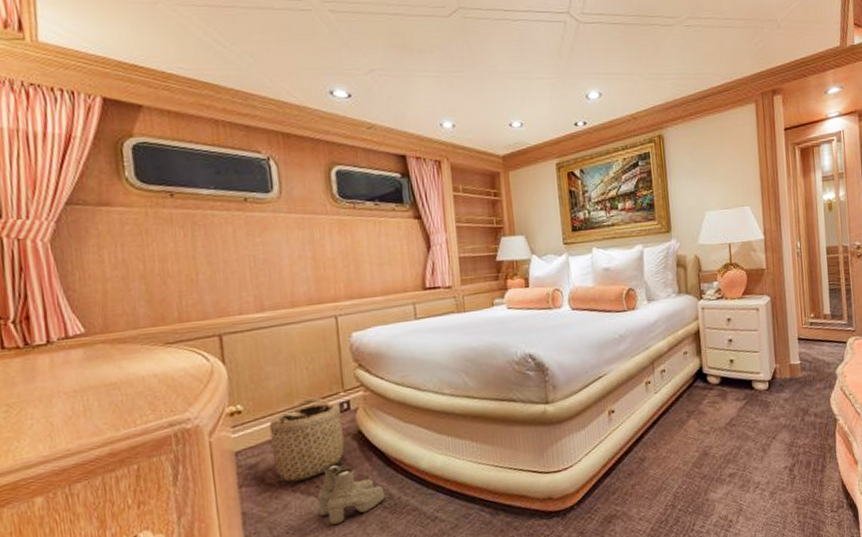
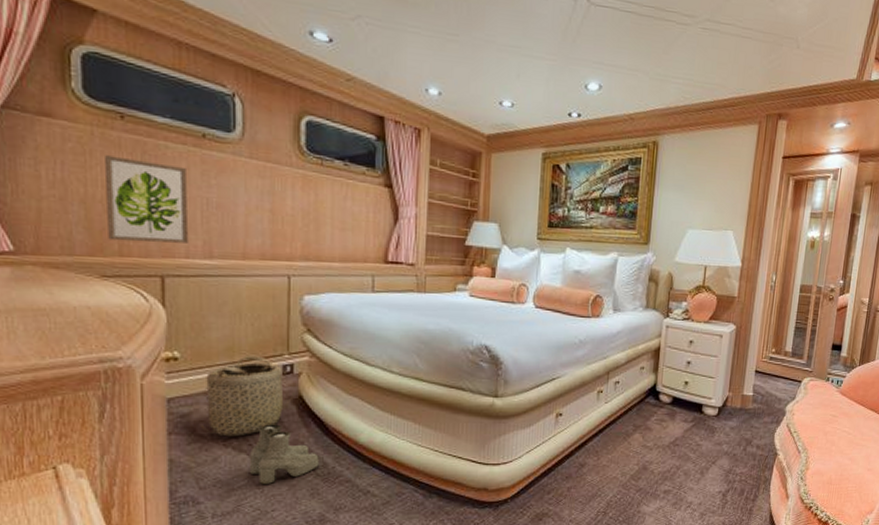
wall art: none [159,231,240,309] -> present [105,155,188,243]

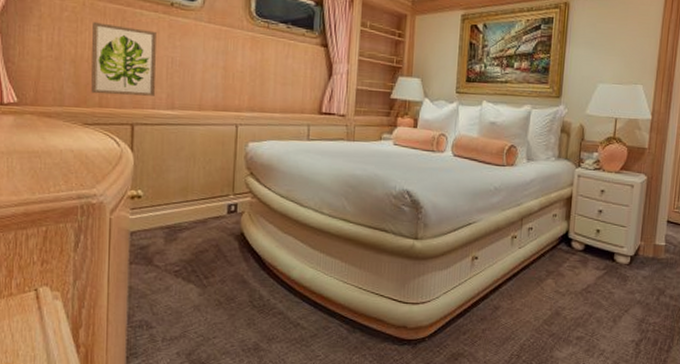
basket: present [200,356,294,437] -> none [156,195,237,268]
boots: present [249,424,319,485] -> none [195,257,256,314]

